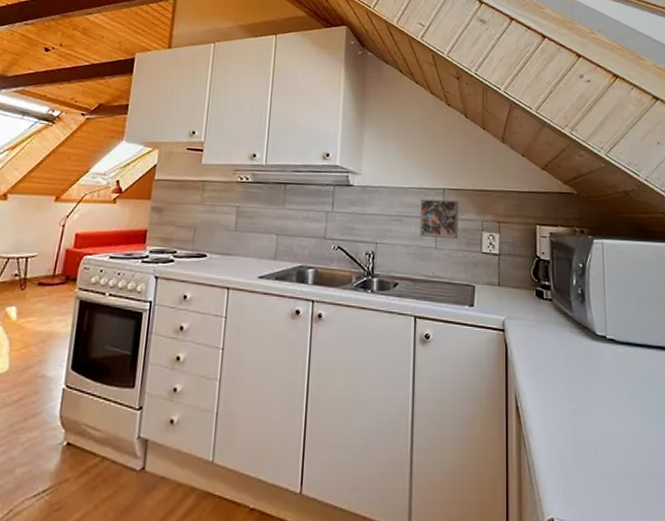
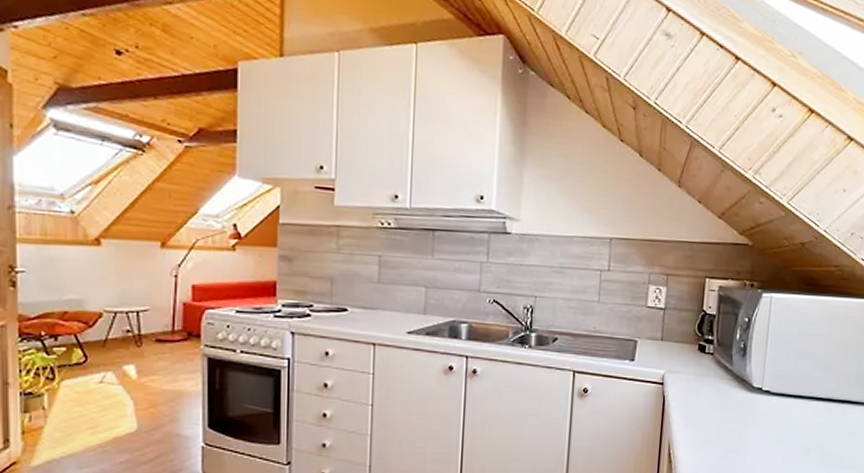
decorative tile: present [419,199,458,240] -> none [582,249,626,293]

